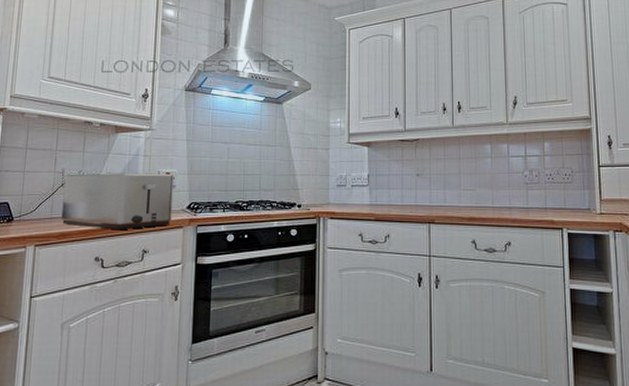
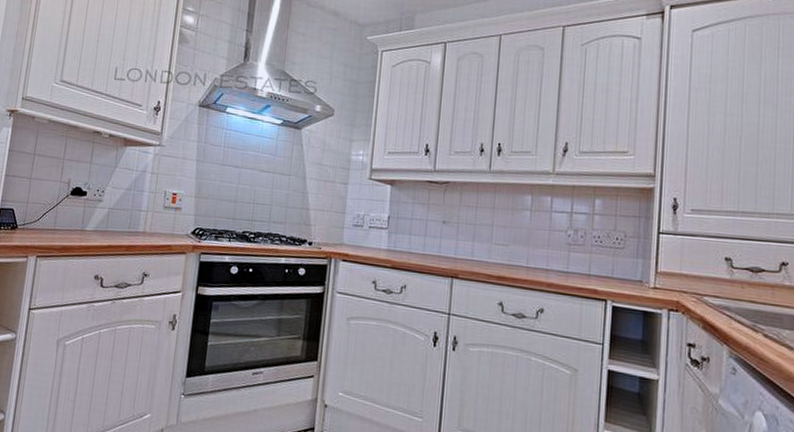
toaster: present [61,173,174,230] -> none [64,185,180,250]

